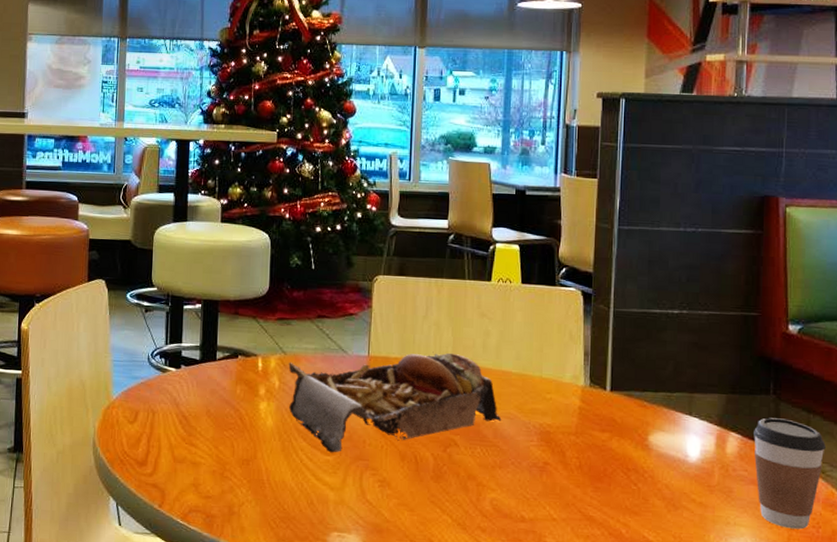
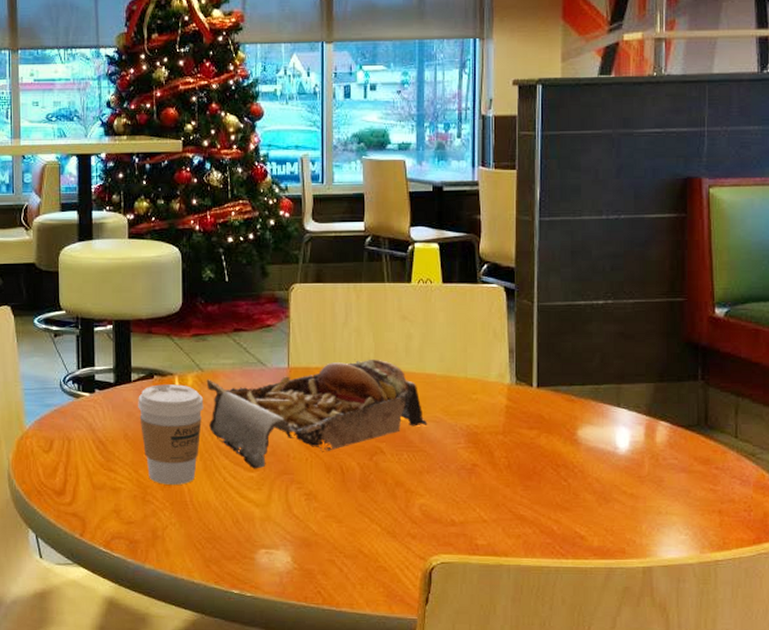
coffee cup: none [221,364,285,463] -> present [138,384,204,485]
coffee cup: present [752,417,826,530] -> none [682,404,755,514]

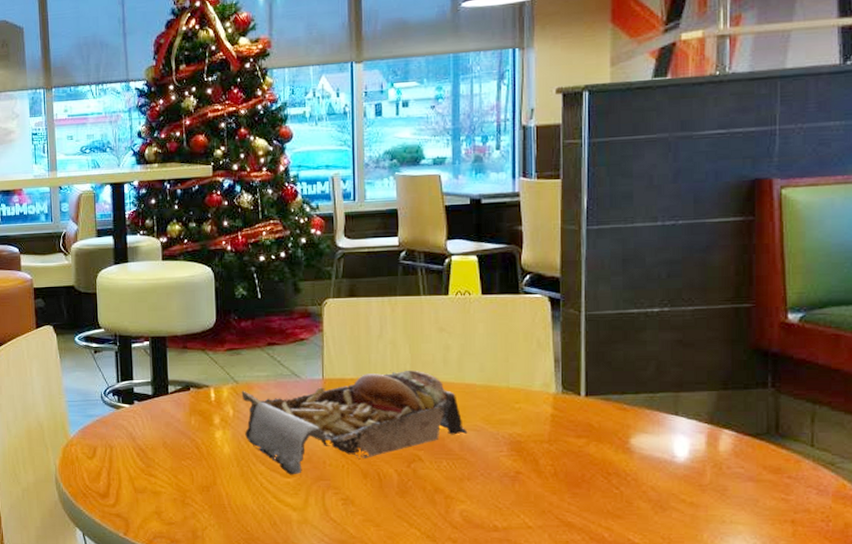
coffee cup: present [138,384,204,485] -> none [175,396,240,489]

